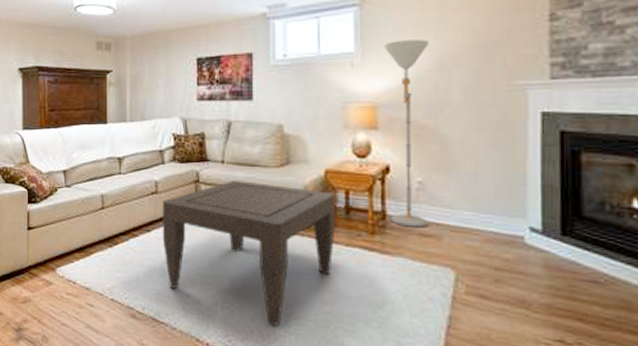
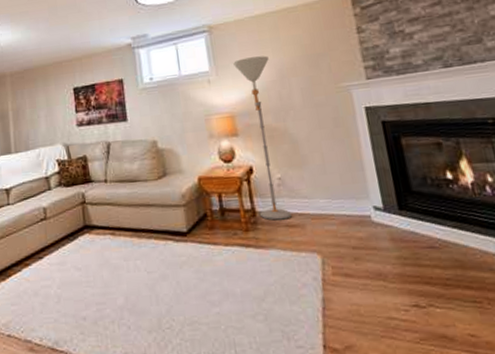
coffee table: present [162,180,336,326] -> none [51,197,215,336]

